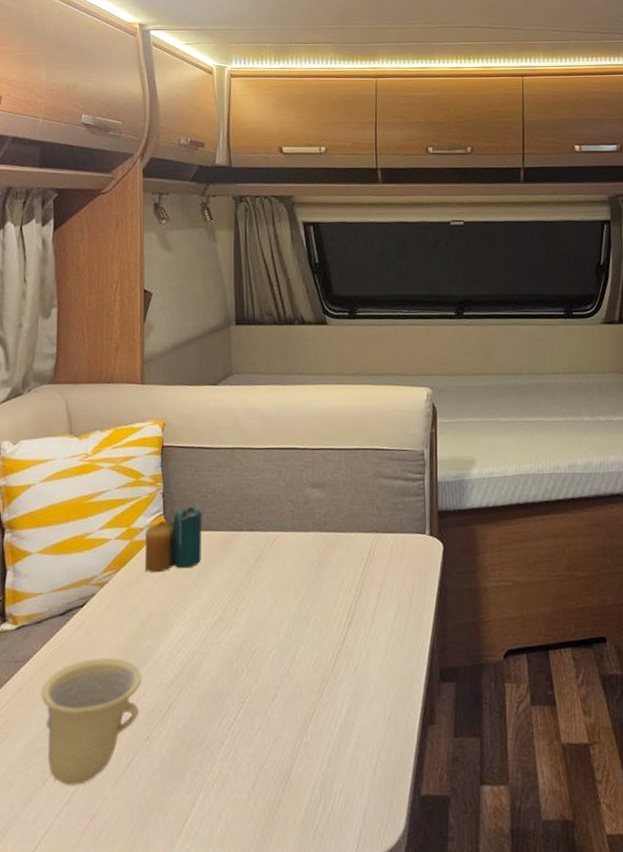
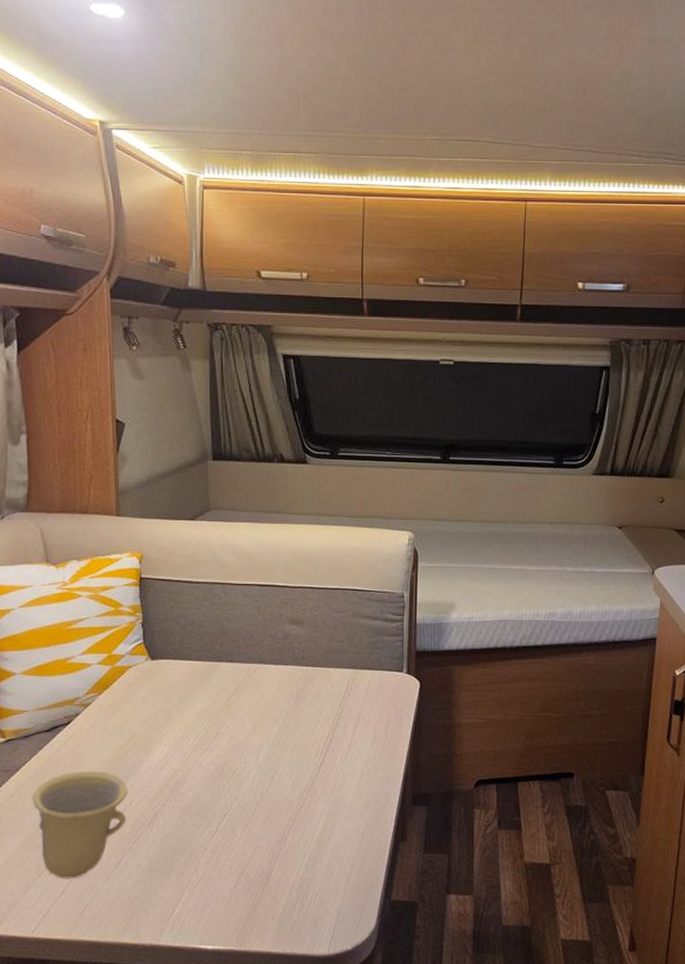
candle: present [146,506,202,573] -> none [127,637,183,697]

